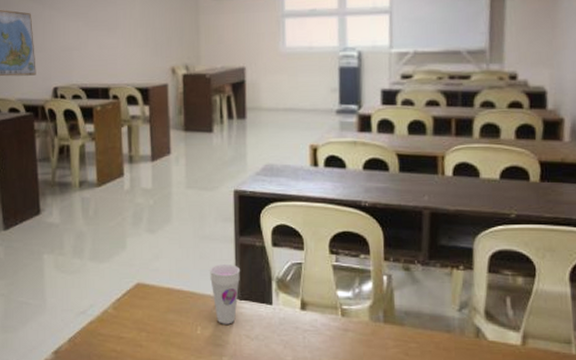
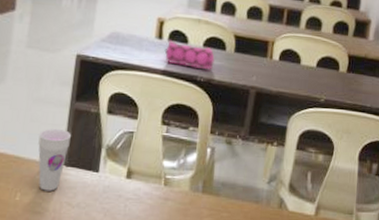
pencil case: none [322,165,378,194] -> present [164,39,215,70]

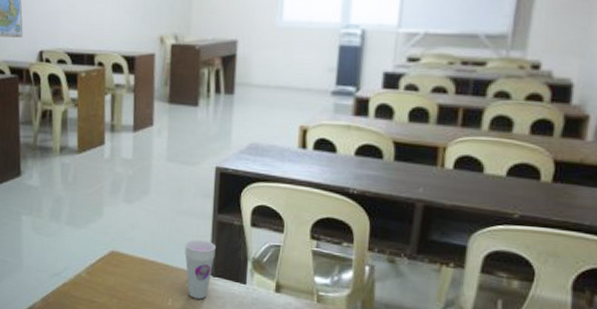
pencil case: present [164,39,215,70] -> none [309,148,370,182]

